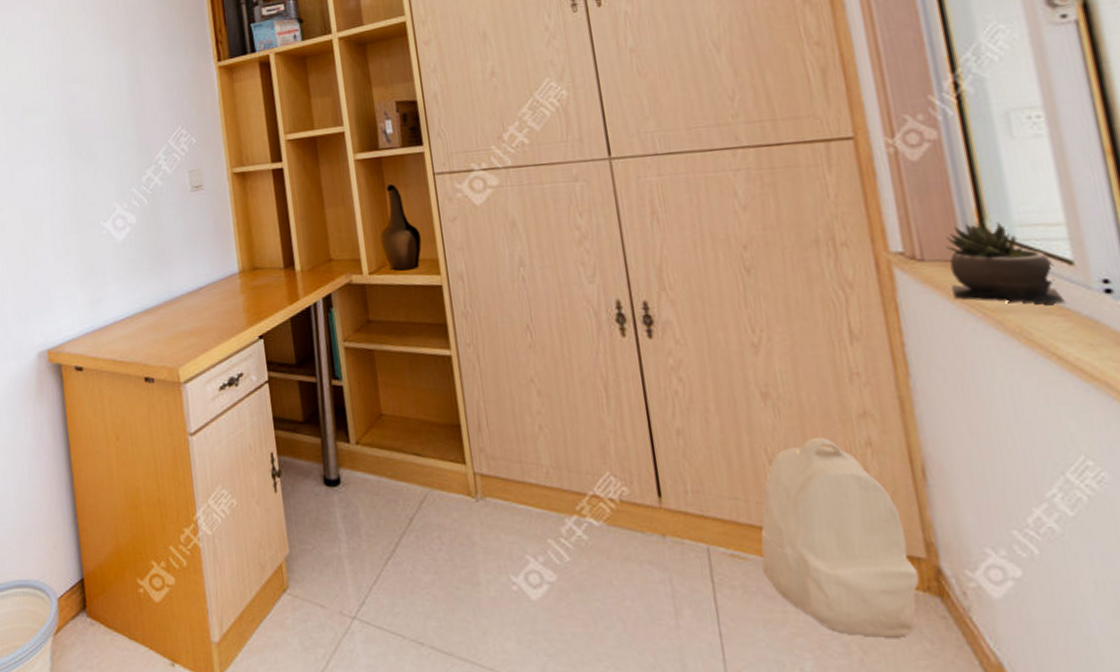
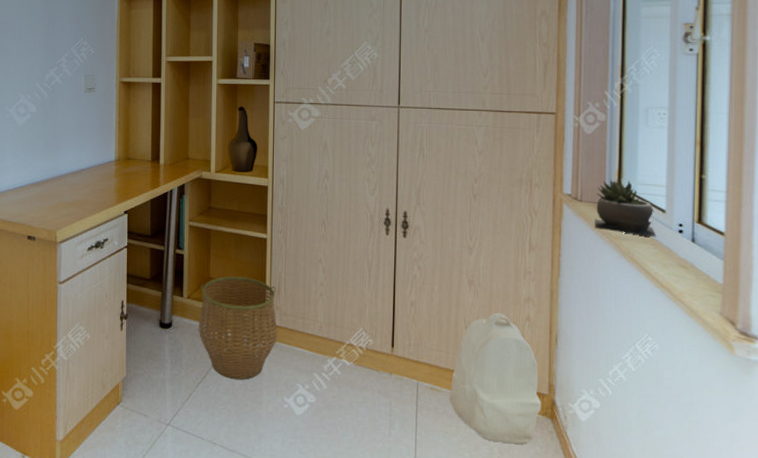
basket: none [371,410,488,553] -> present [198,276,278,380]

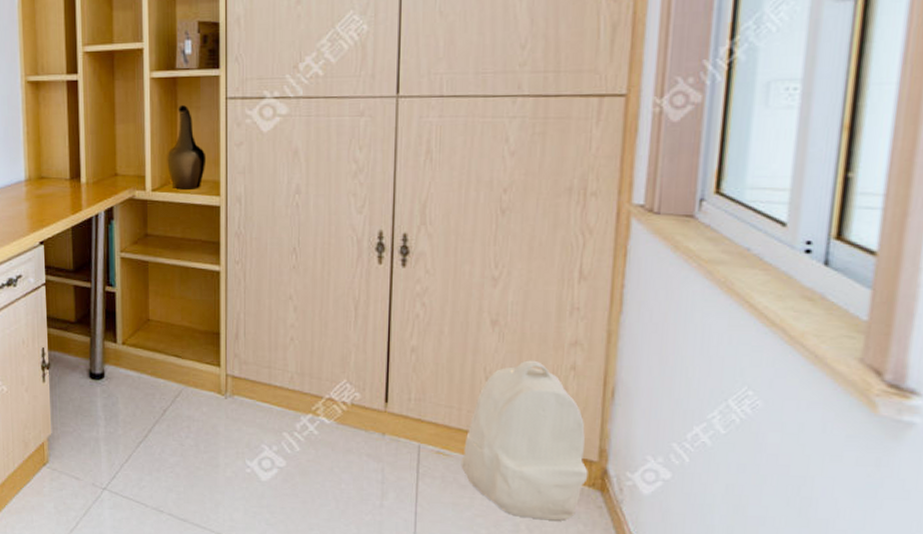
basket: present [198,276,278,380] -> none [136,318,236,440]
succulent plant: present [594,178,657,238] -> none [676,181,771,261]

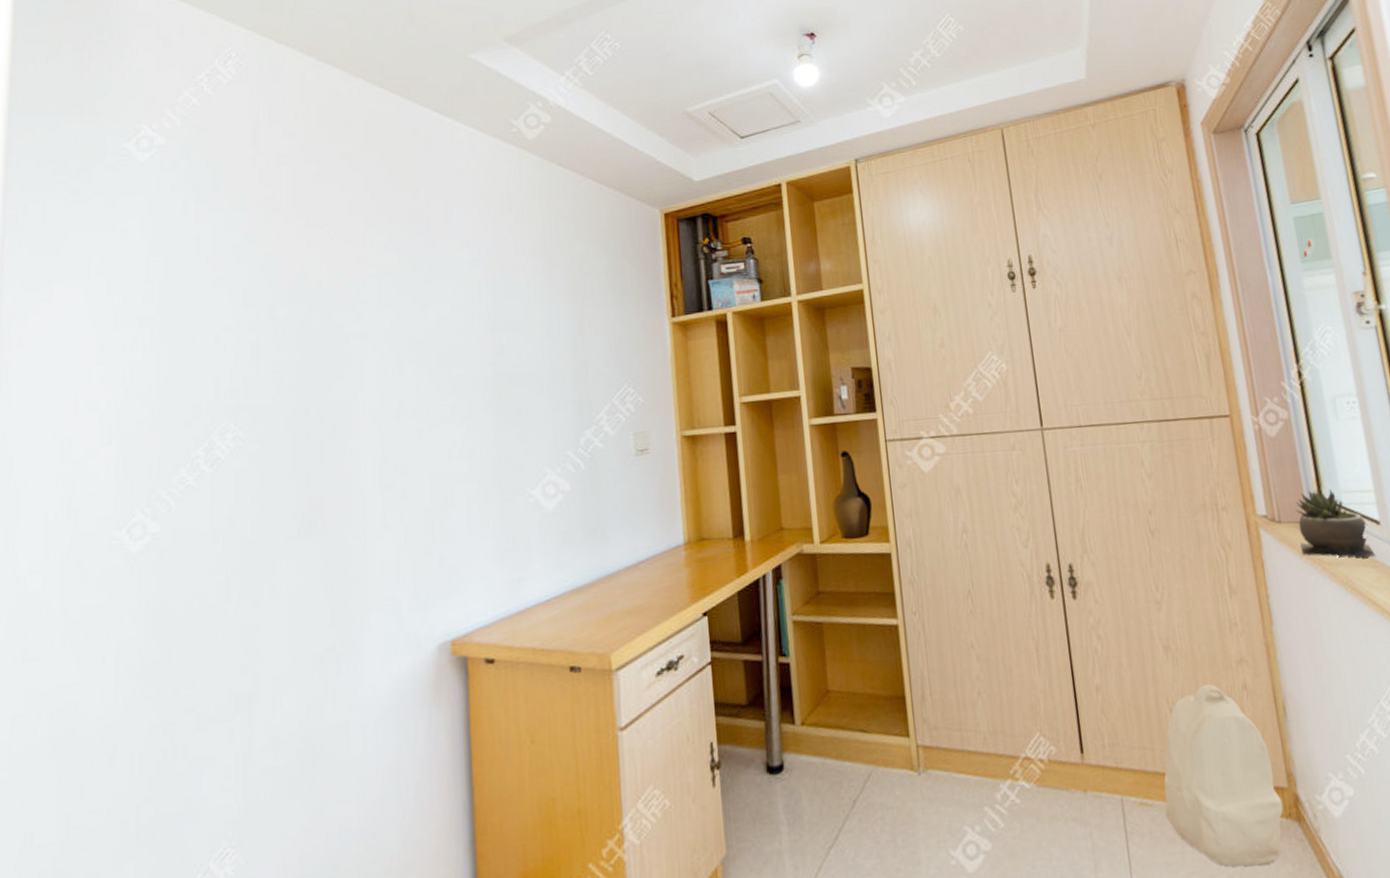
succulent plant: none [676,181,771,261] -> present [1295,488,1377,558]

